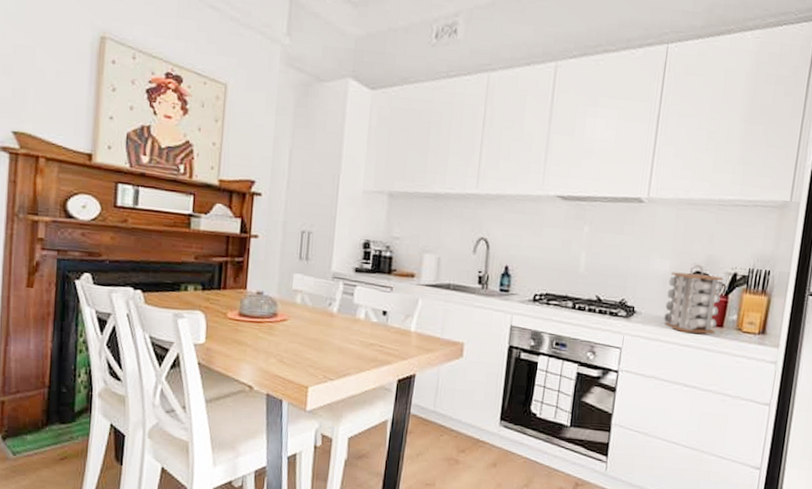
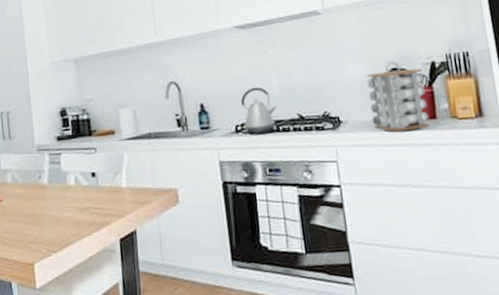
kettle: none [540,260,578,309] -> present [241,87,277,135]

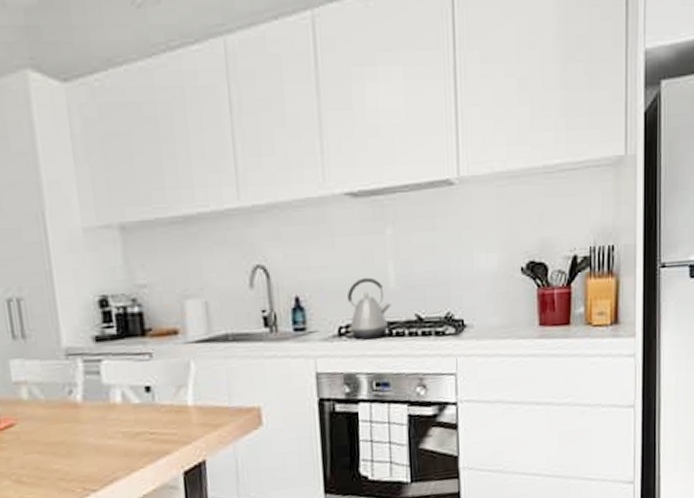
spice rack: present [366,61,430,132] -> none [499,252,562,340]

